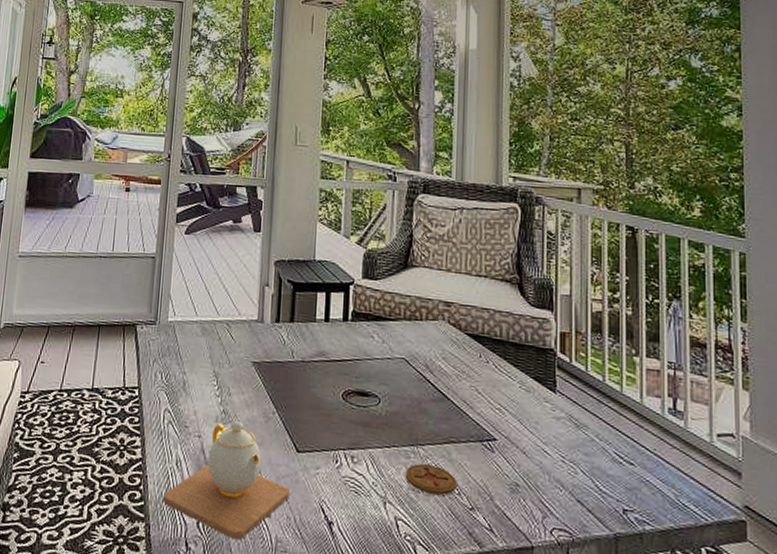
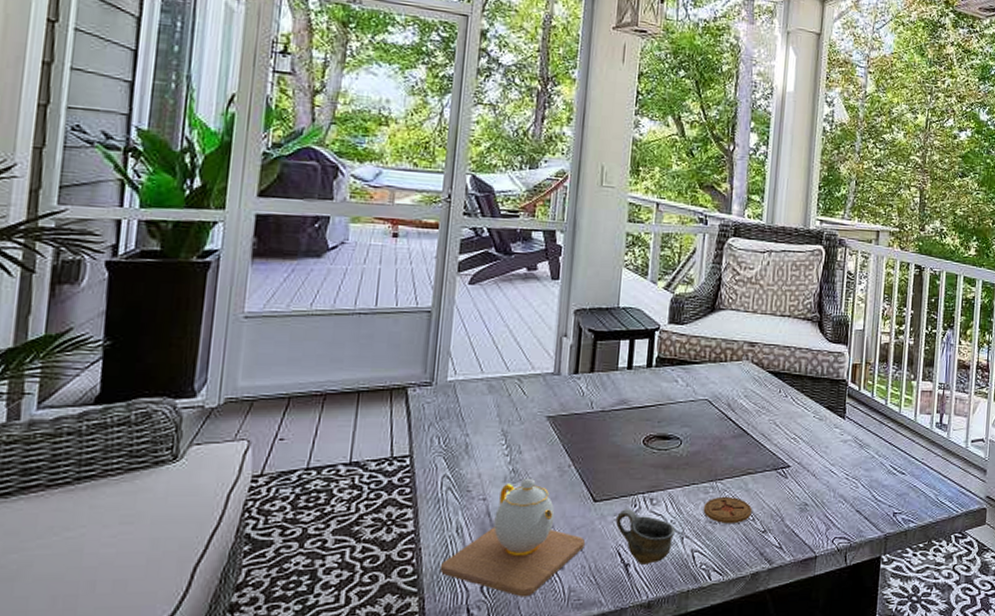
cup: none [318,464,378,526] -> present [615,509,676,564]

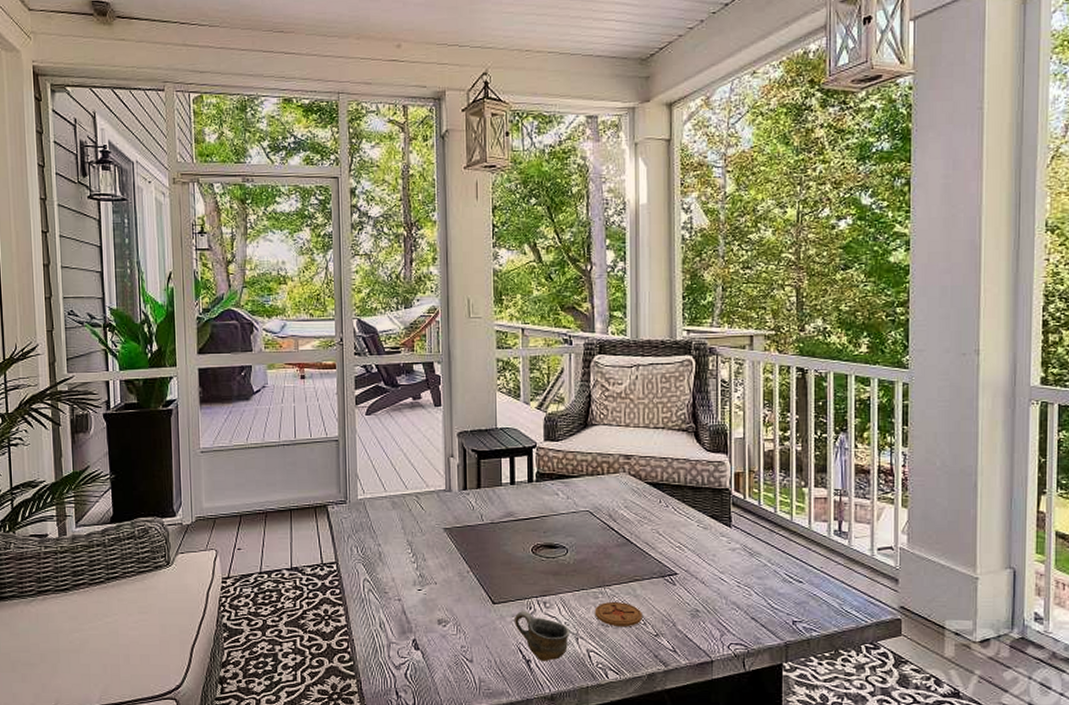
teapot: present [439,477,585,597] -> none [370,582,488,685]

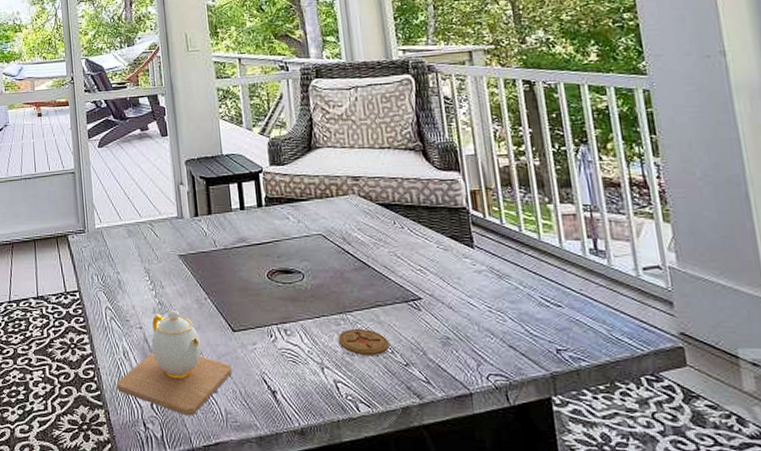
teapot: none [370,582,488,685] -> present [116,309,232,416]
cup: present [513,611,570,661] -> none [255,339,315,392]

